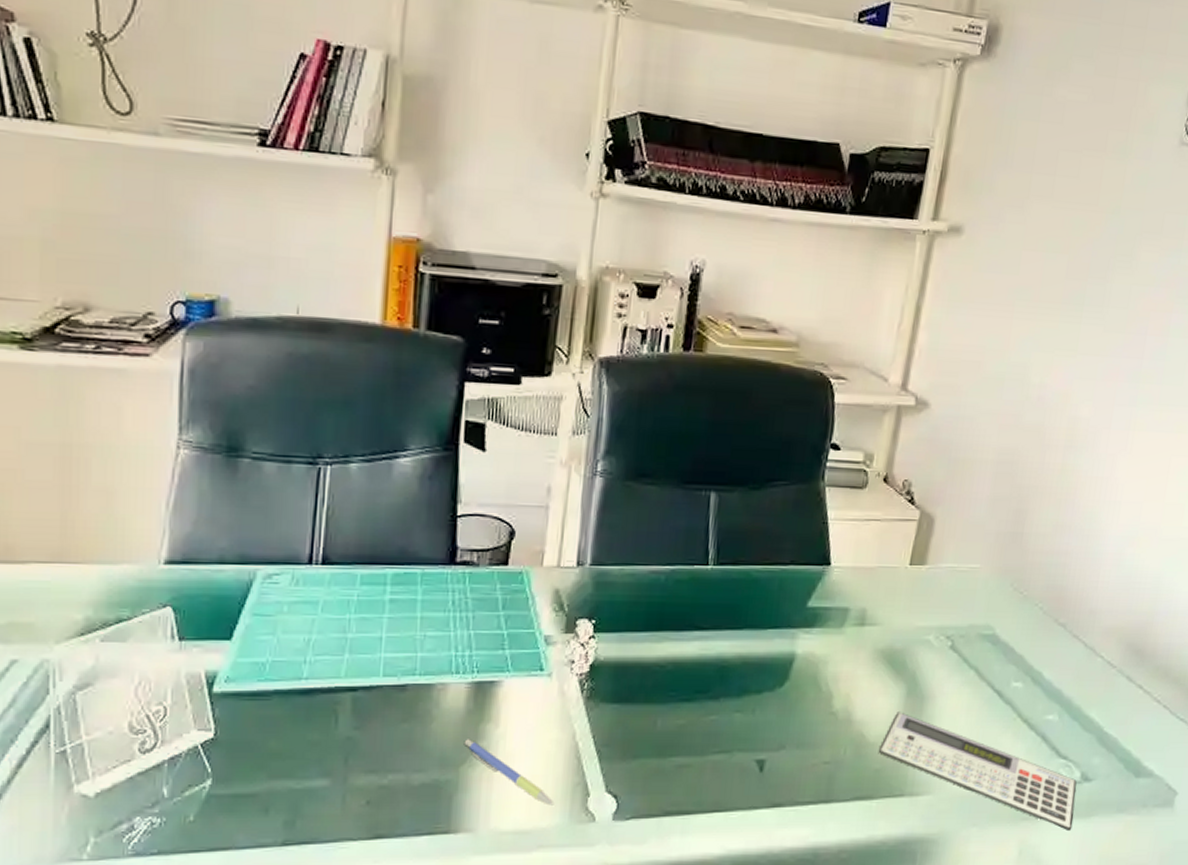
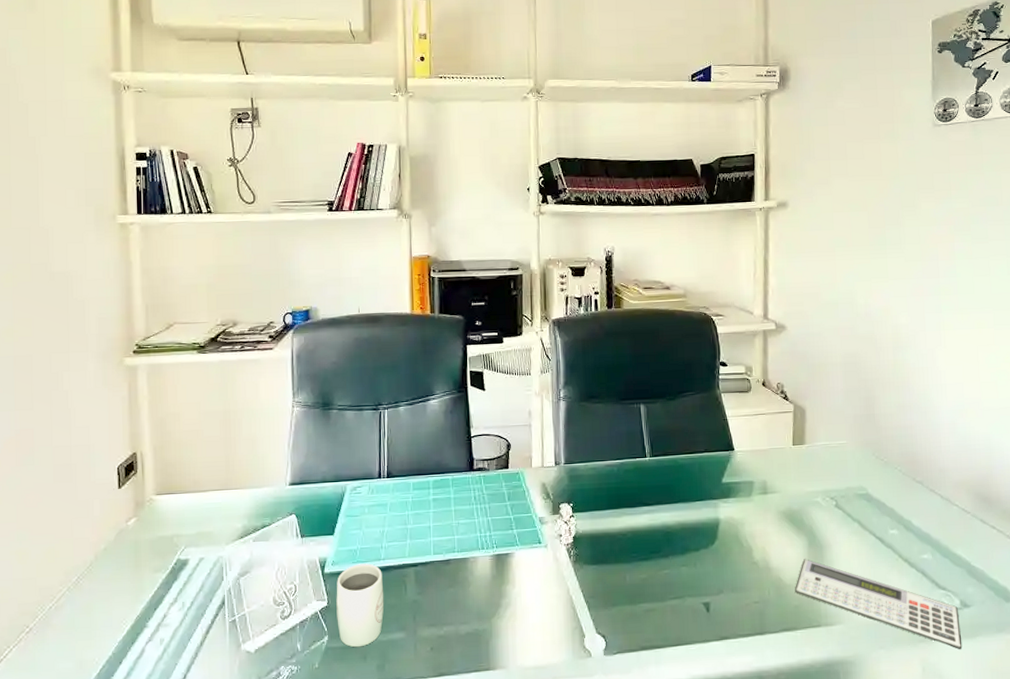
mug: none [227,683,303,796] -> present [336,563,384,648]
pen: present [463,739,553,806] -> none [492,597,560,646]

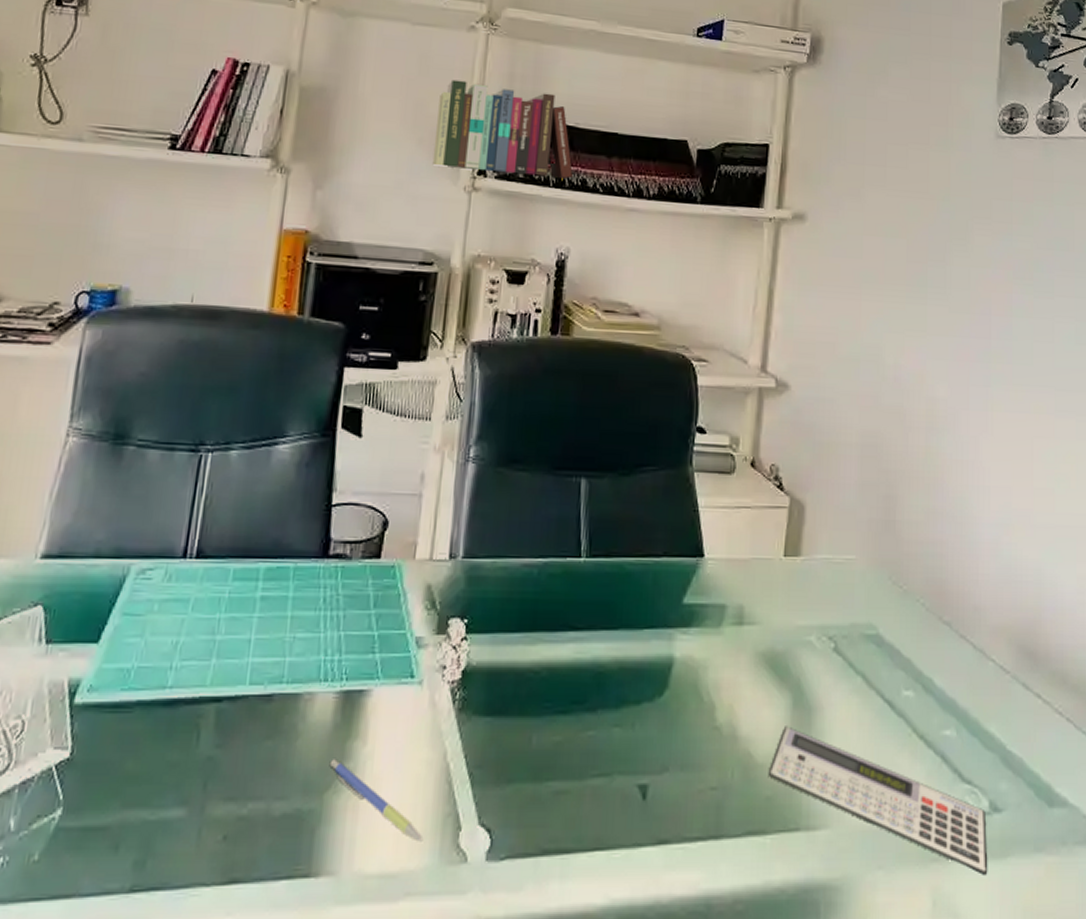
mug: present [336,563,384,648] -> none [80,692,166,830]
pen: none [492,597,560,646] -> present [329,759,422,842]
books: none [508,137,610,200] -> present [432,79,573,180]

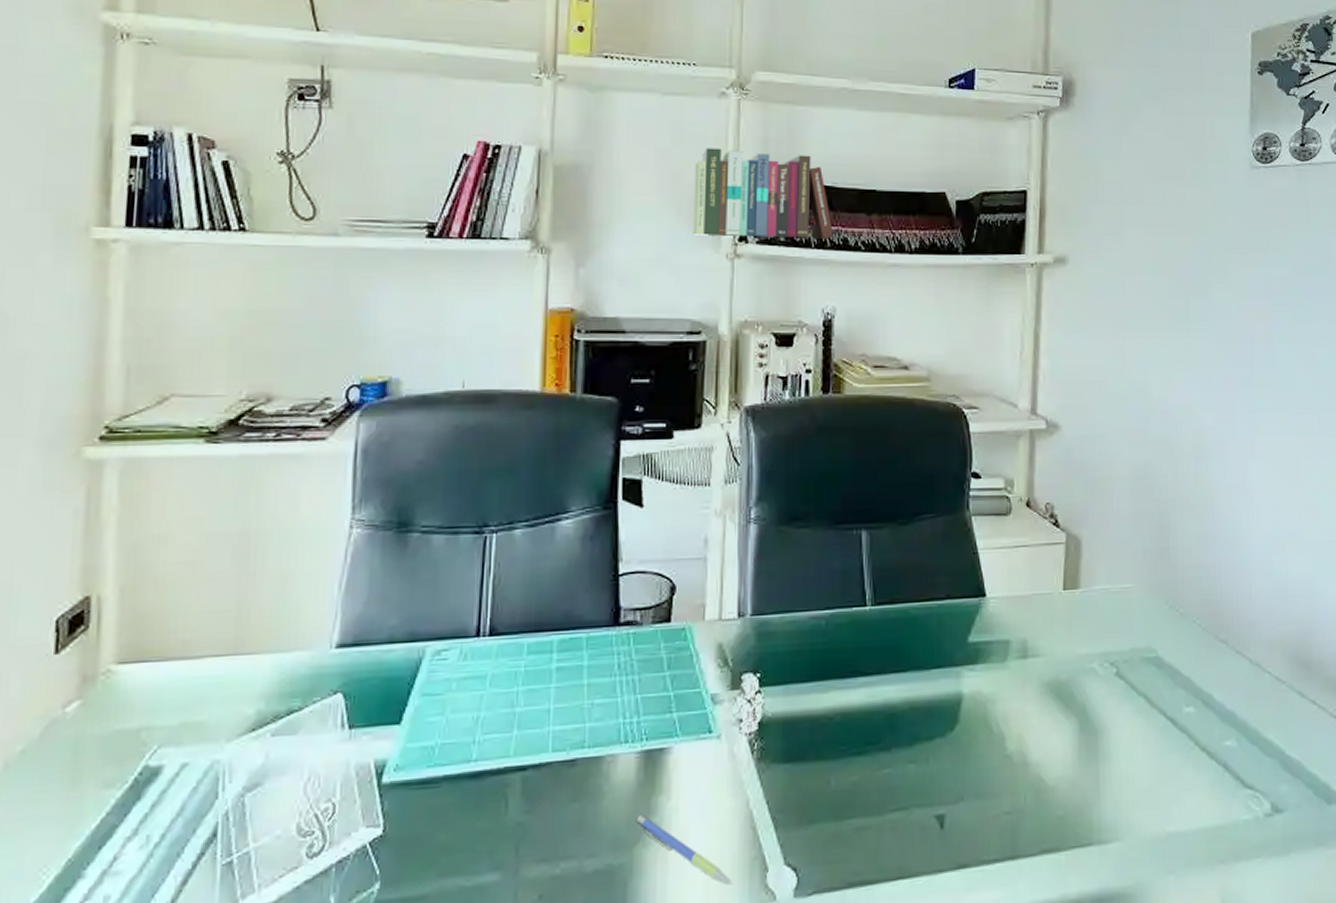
calculator: present [769,726,988,875] -> none [1060,749,1273,872]

